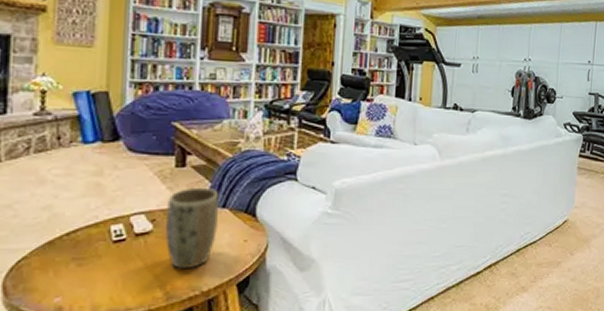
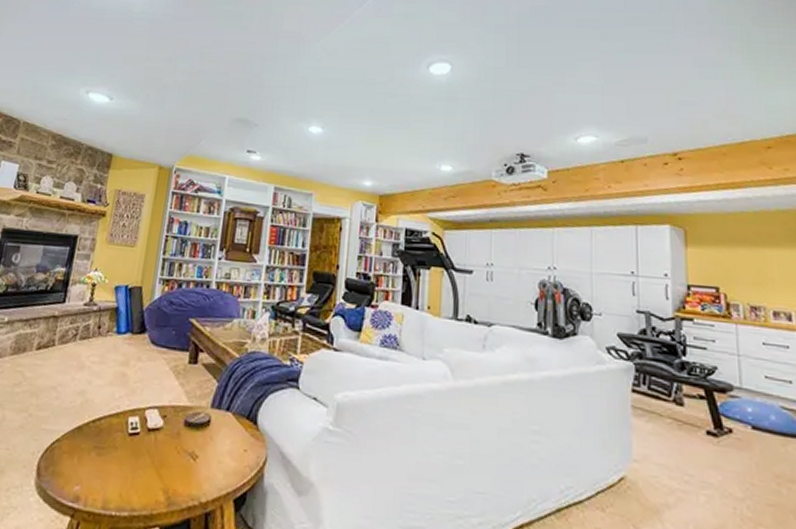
plant pot: present [165,187,219,270] -> none [173,385,224,474]

